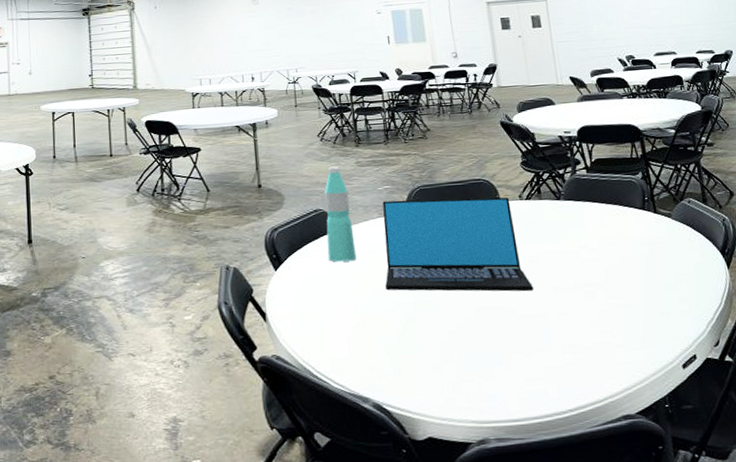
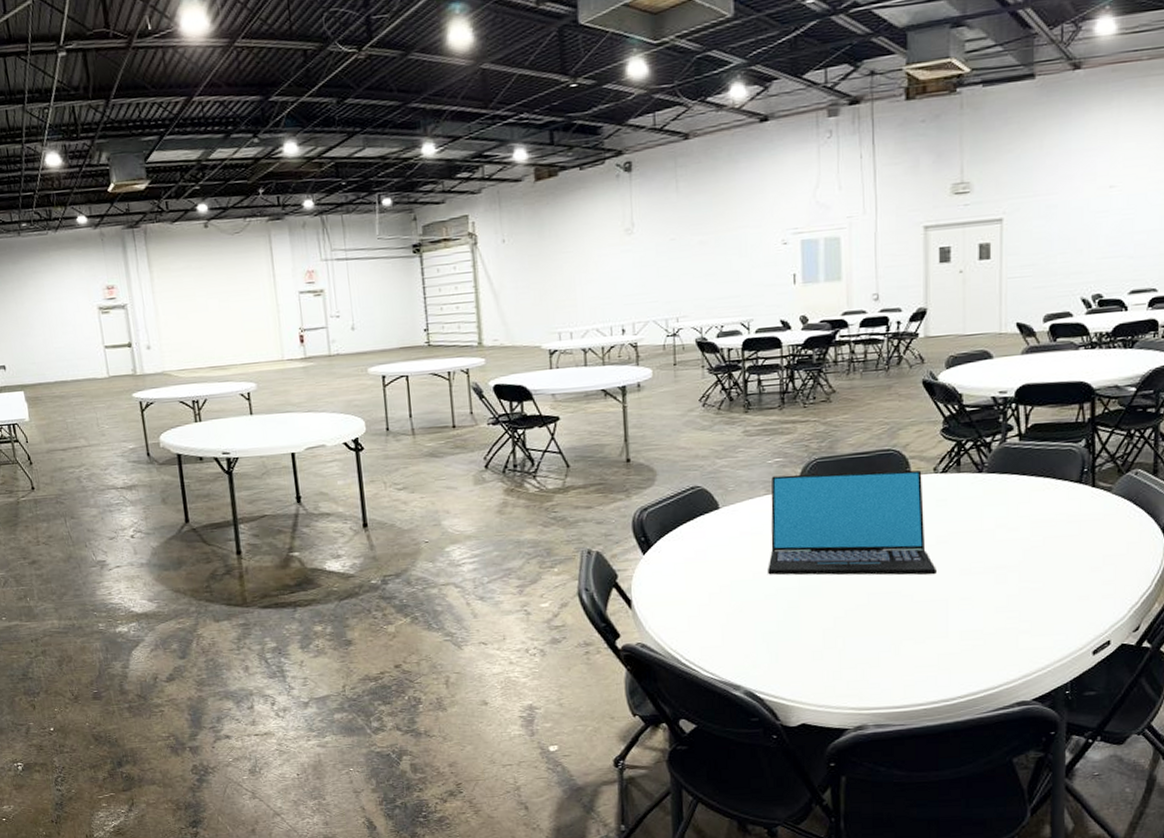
water bottle: present [324,166,357,262] -> none [703,436,737,545]

